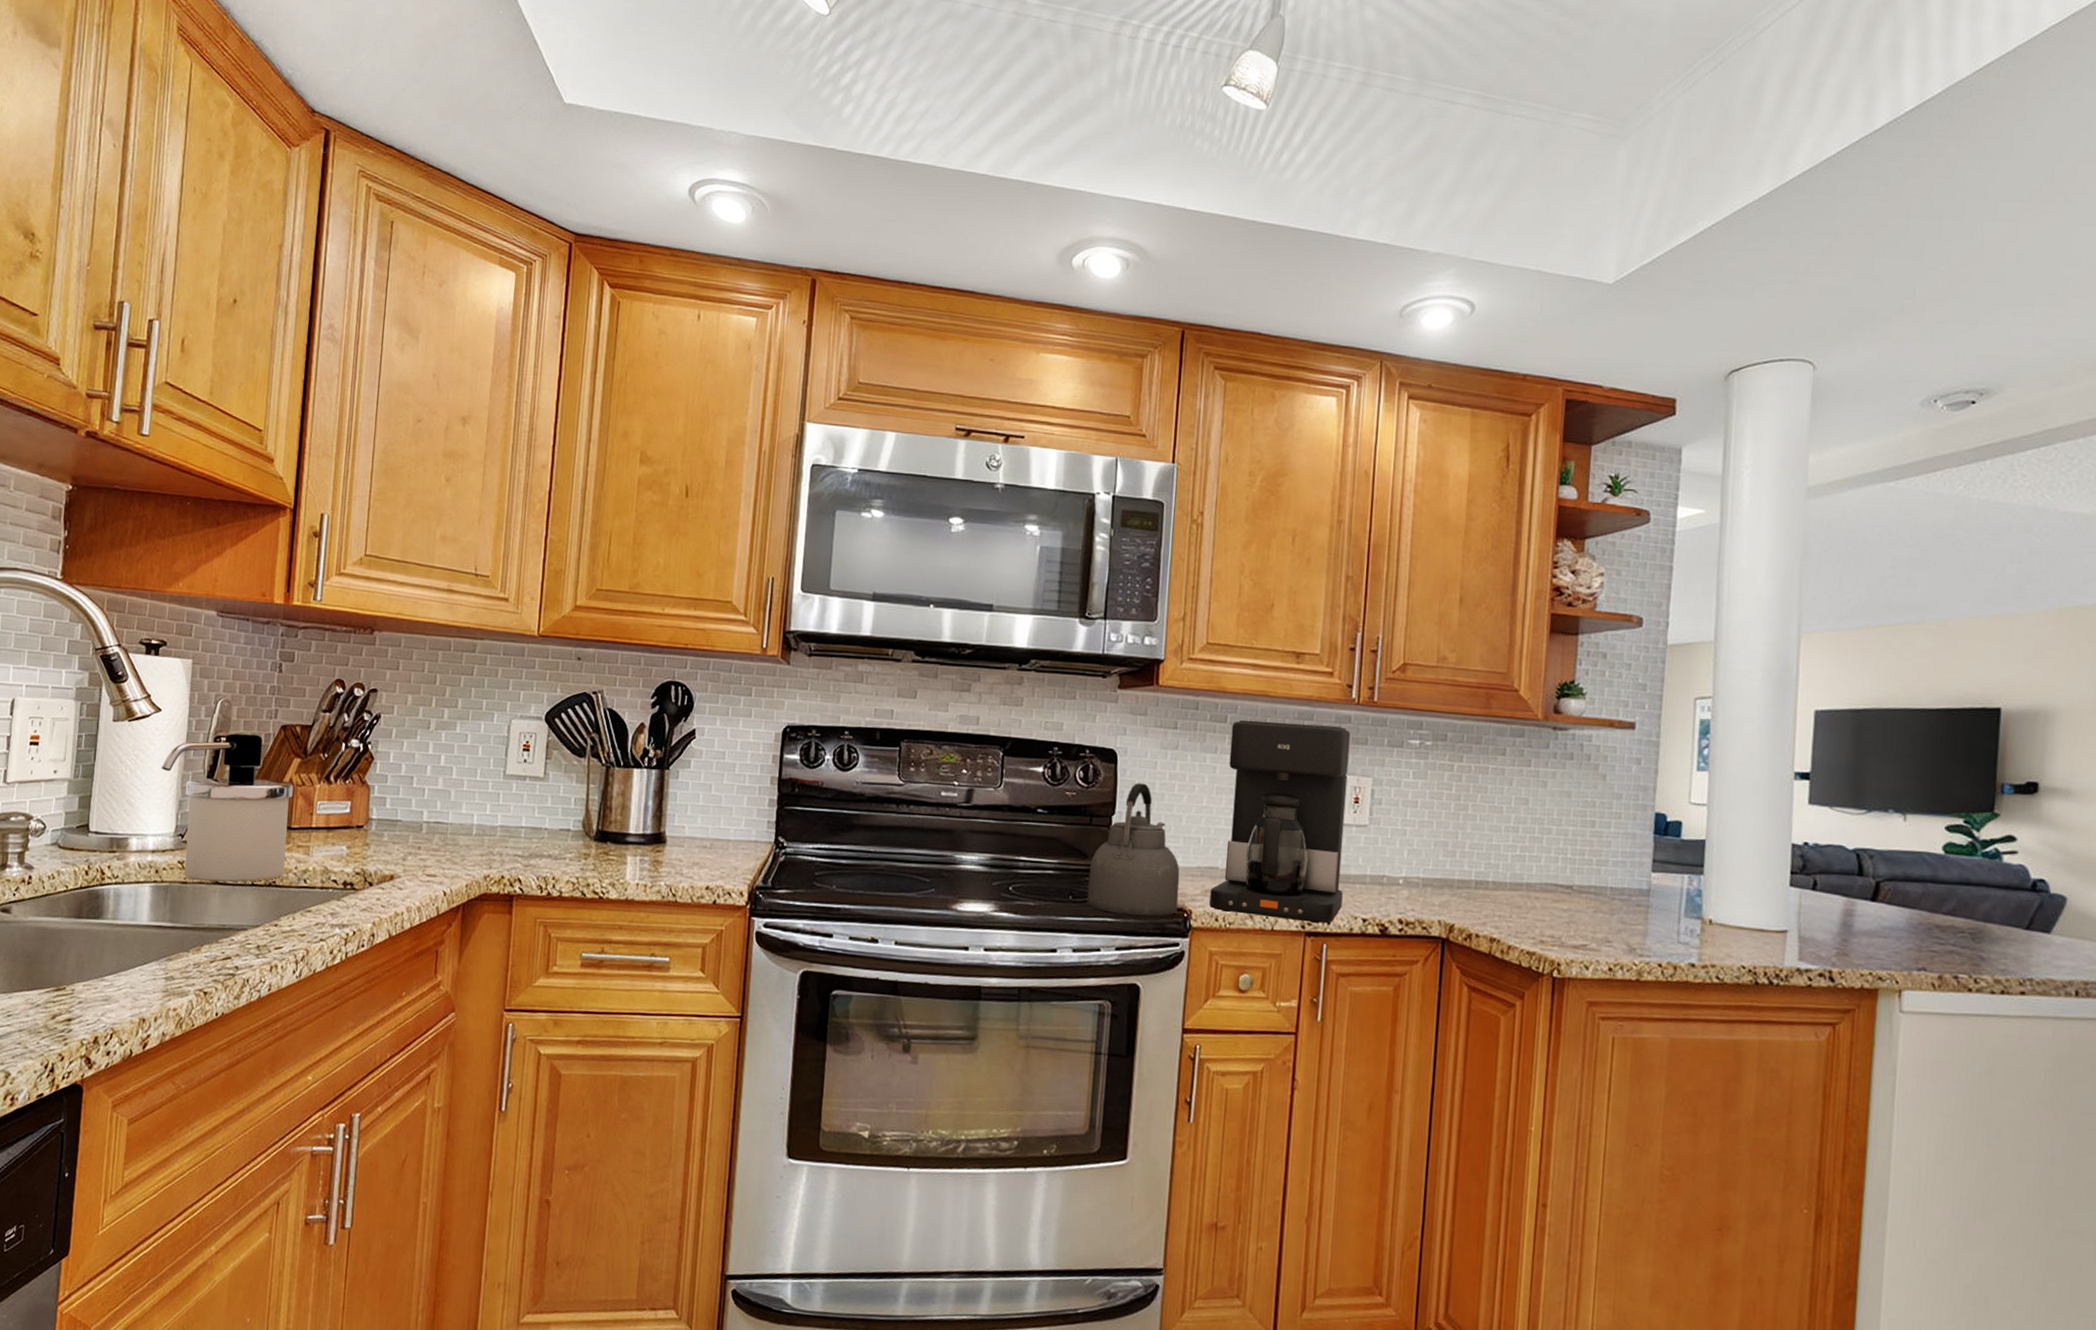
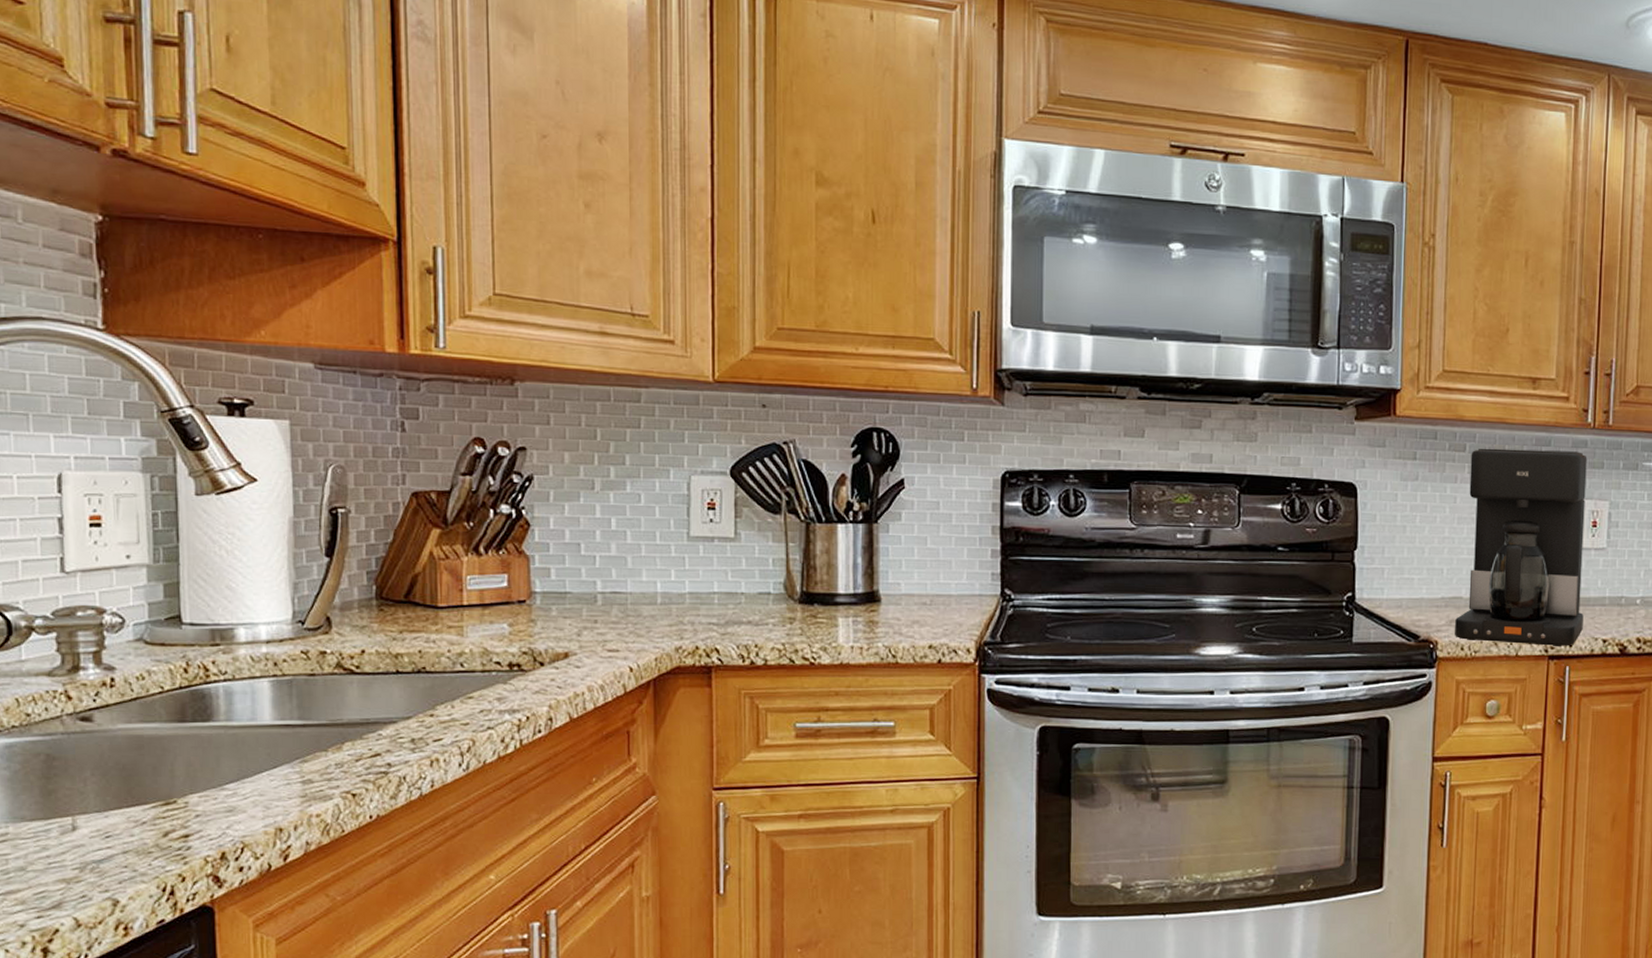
soap dispenser: present [161,733,294,883] -> none [266,503,435,672]
kettle: present [1086,783,1180,918] -> none [1332,516,1425,650]

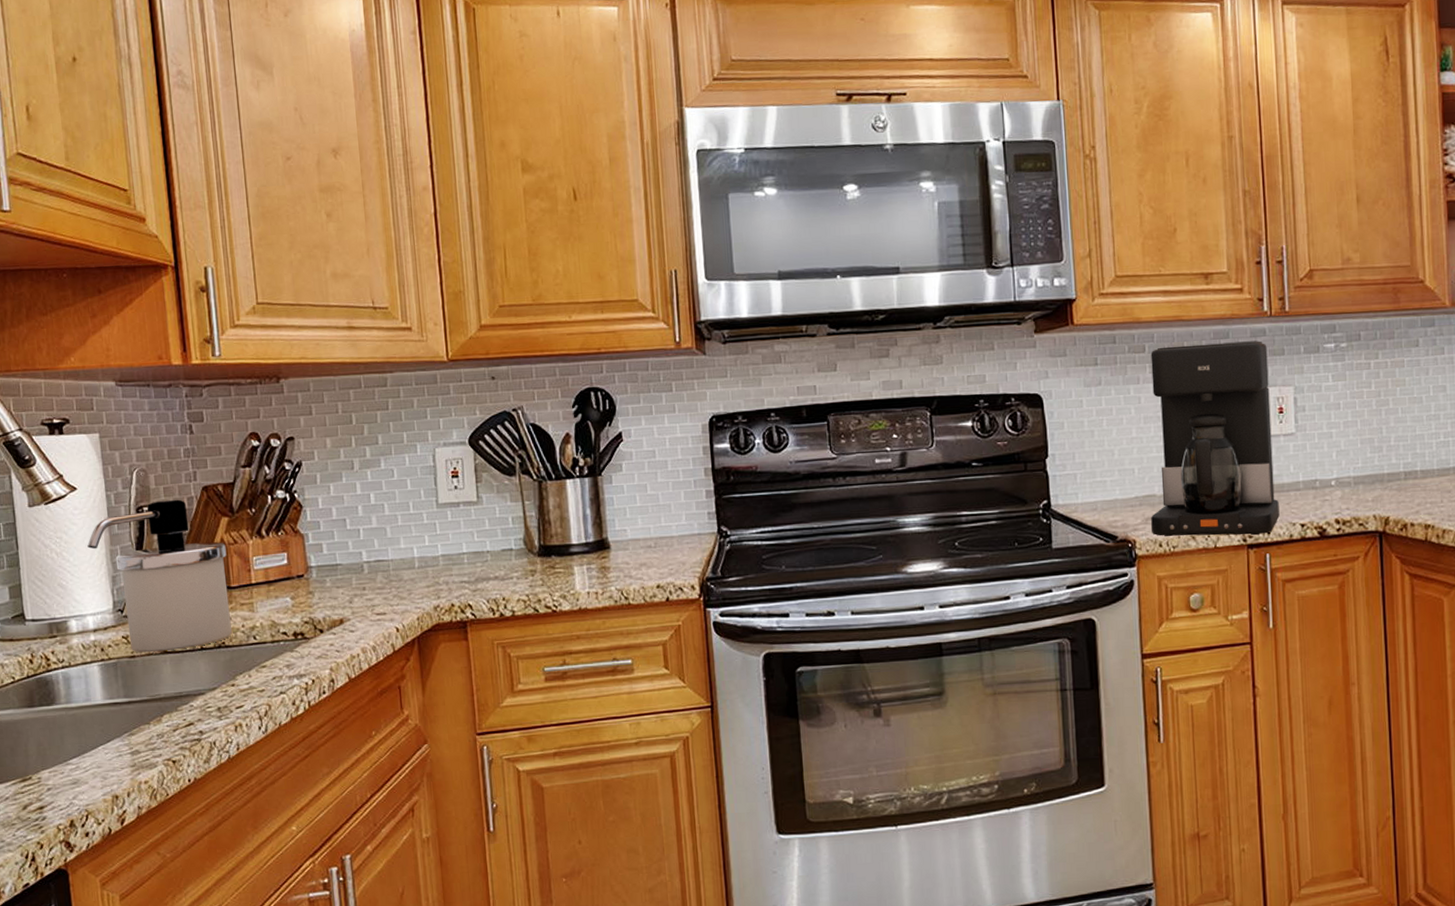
soap dispenser: none [266,503,435,672] -> present [87,499,232,653]

